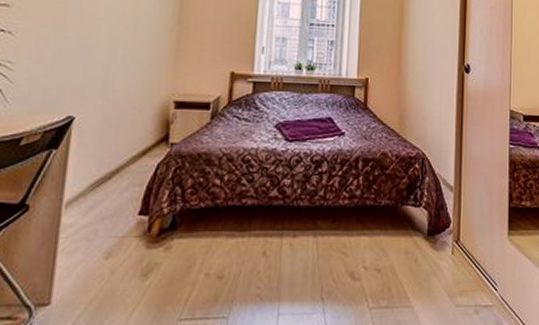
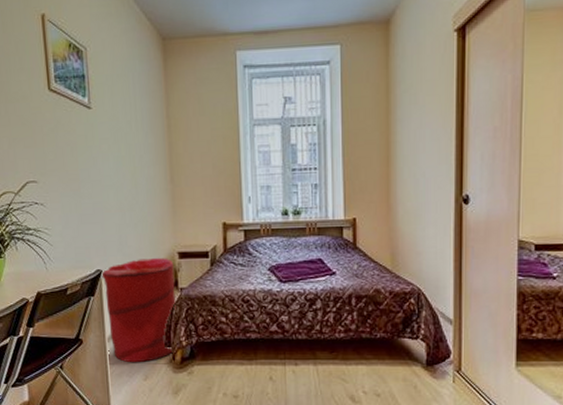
laundry hamper: none [70,105,167,237] -> present [102,257,176,363]

